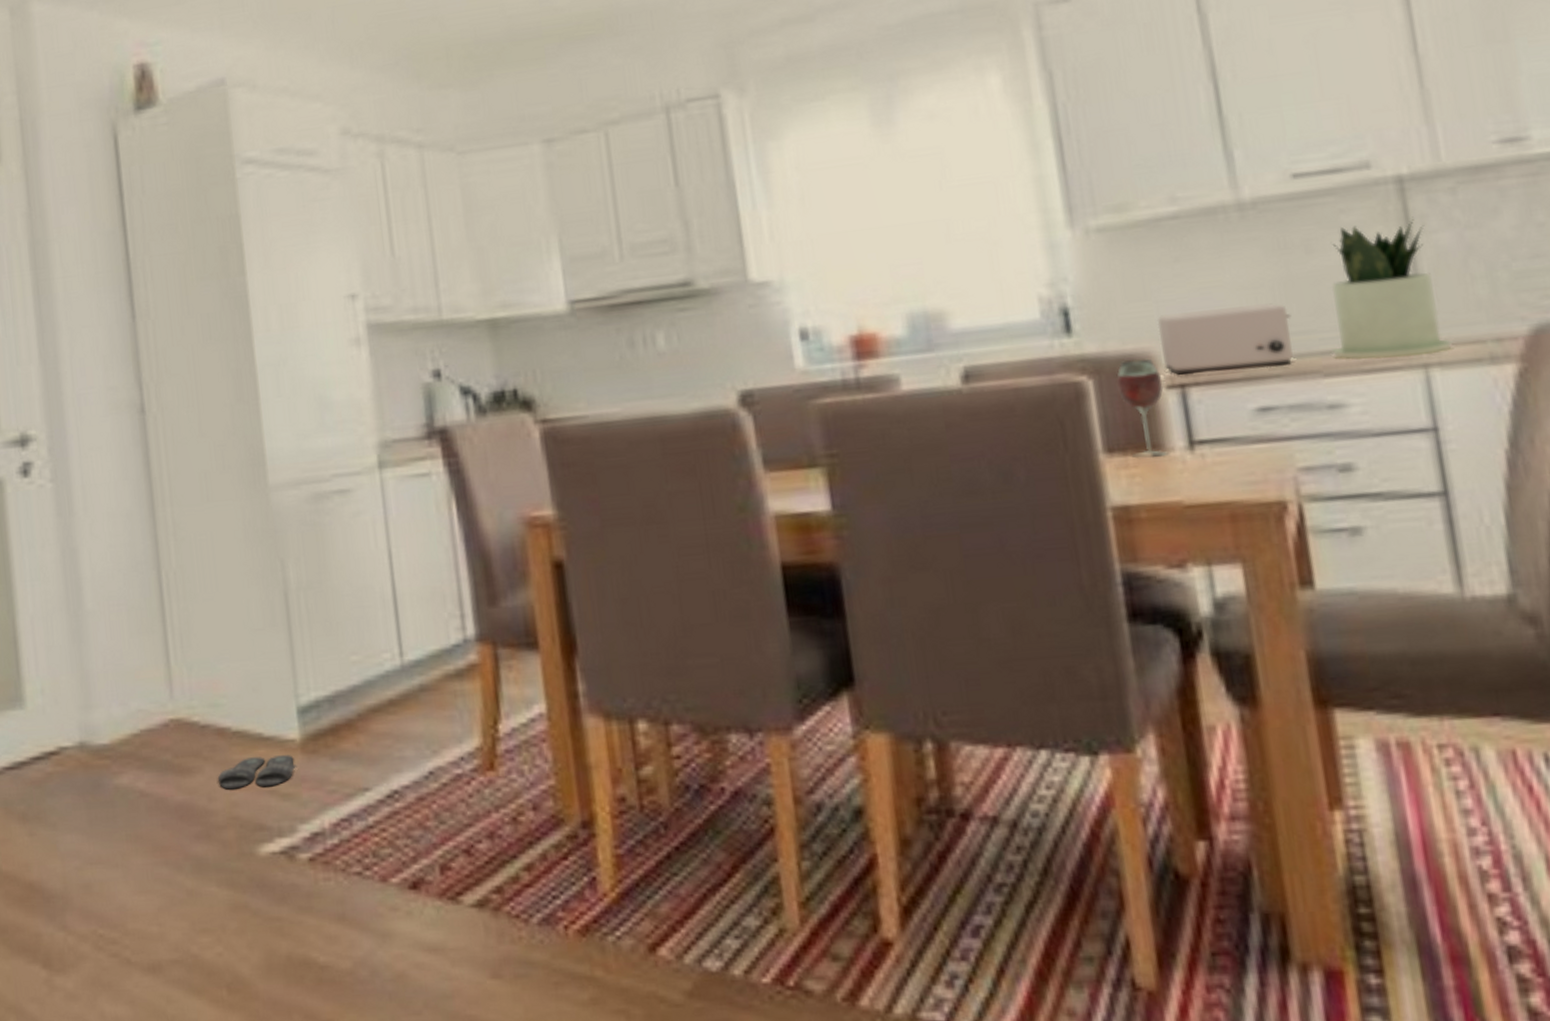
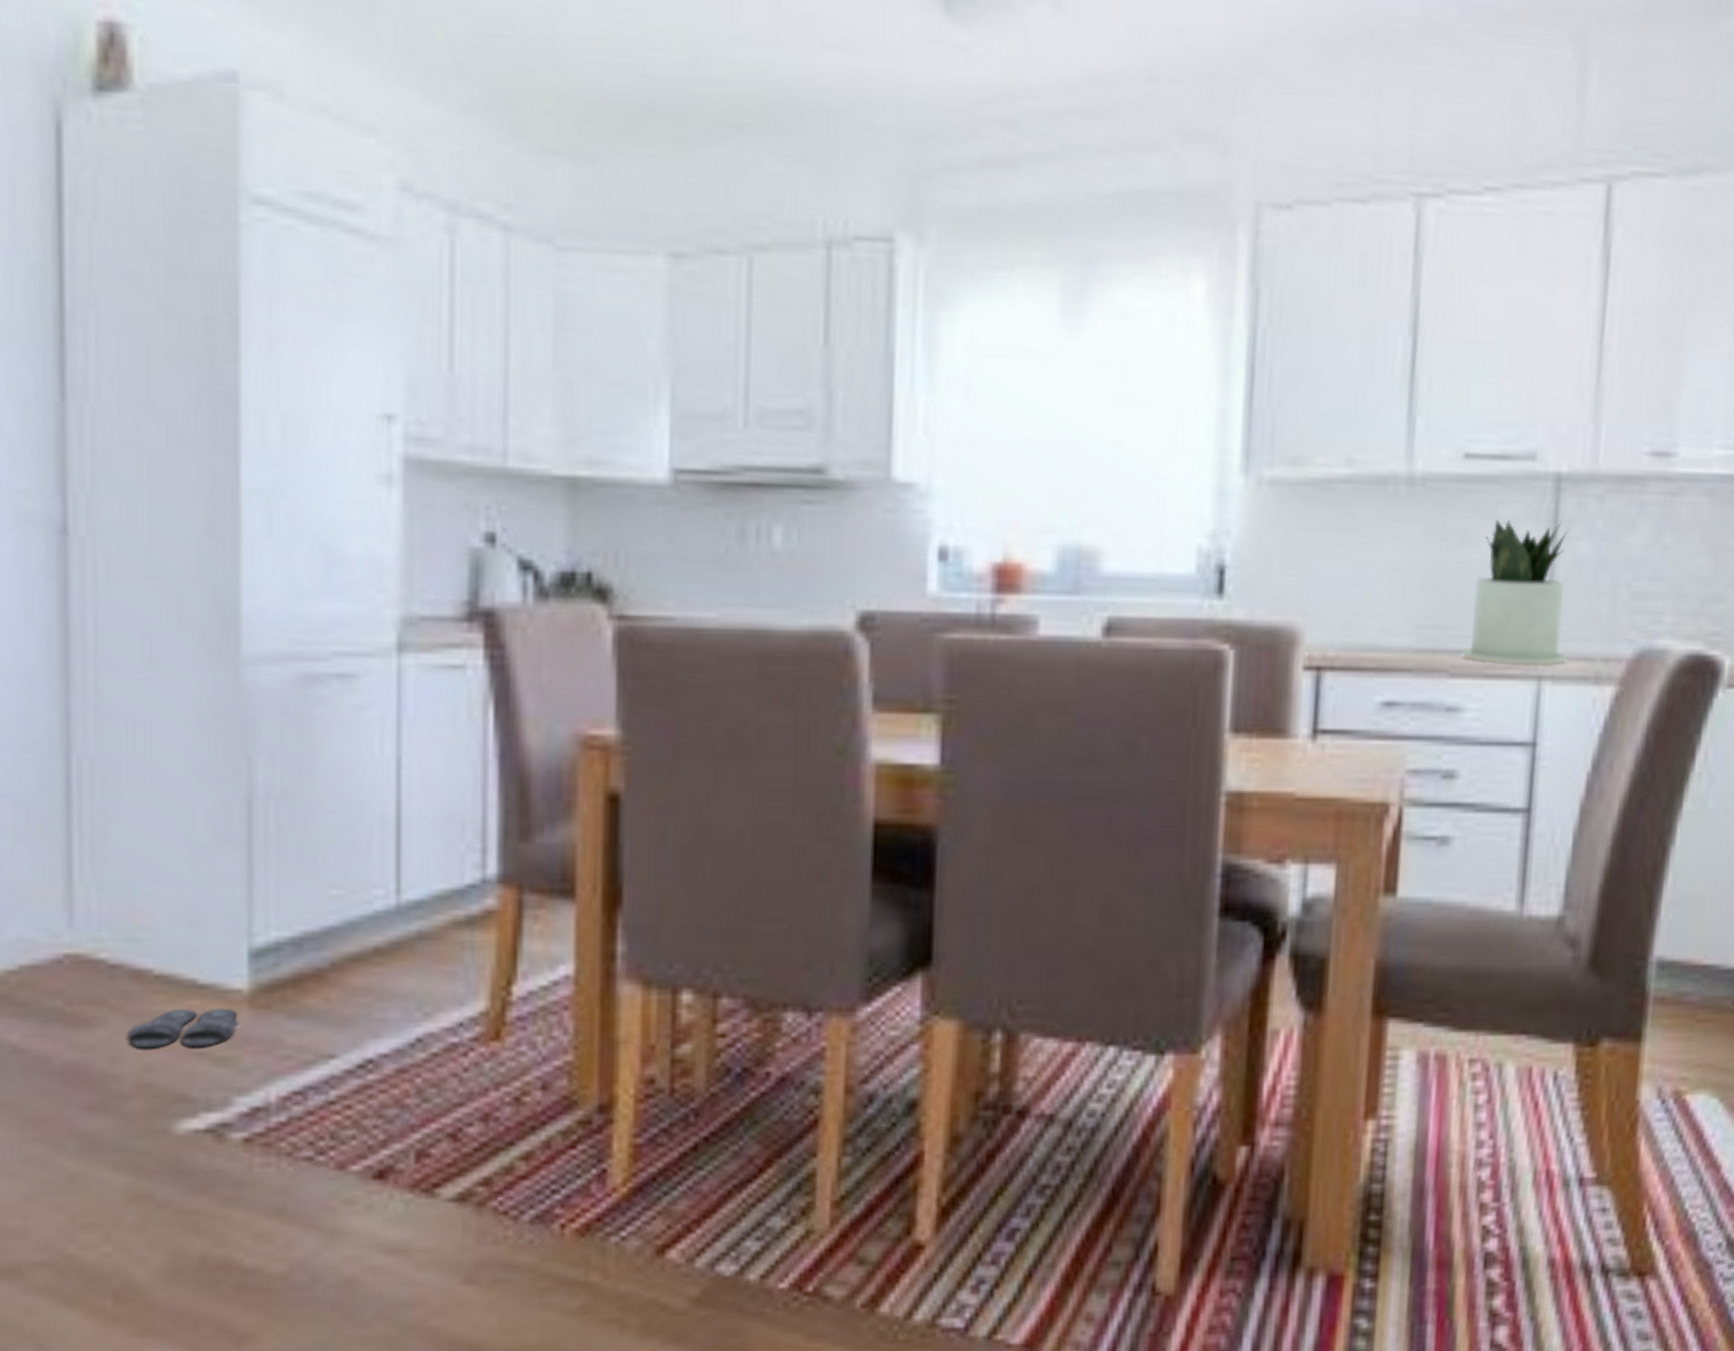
wineglass: present [1115,358,1170,460] -> none [1255,633,1301,744]
toaster: present [1156,303,1293,376] -> none [1305,588,1433,661]

